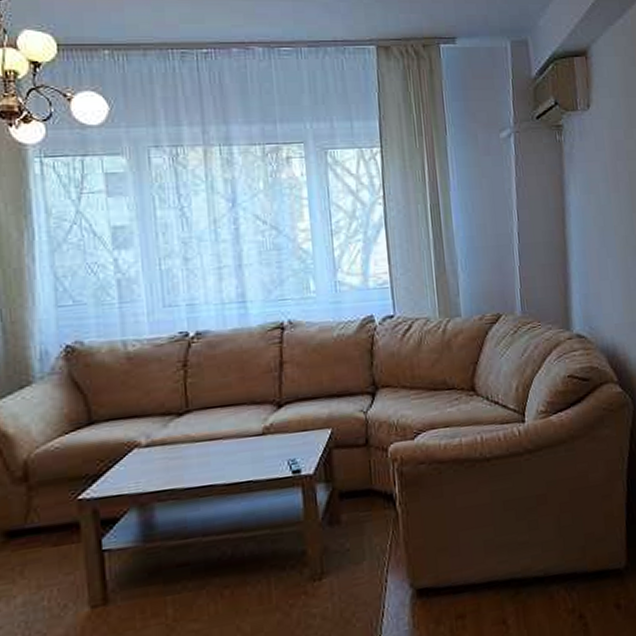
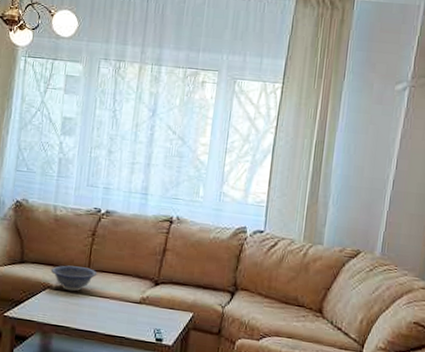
decorative bowl: none [134,408,200,444] -> present [50,265,98,292]

